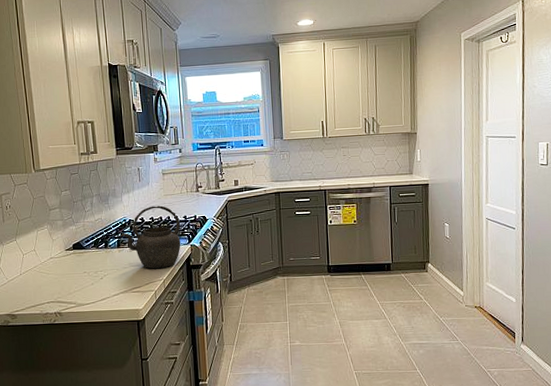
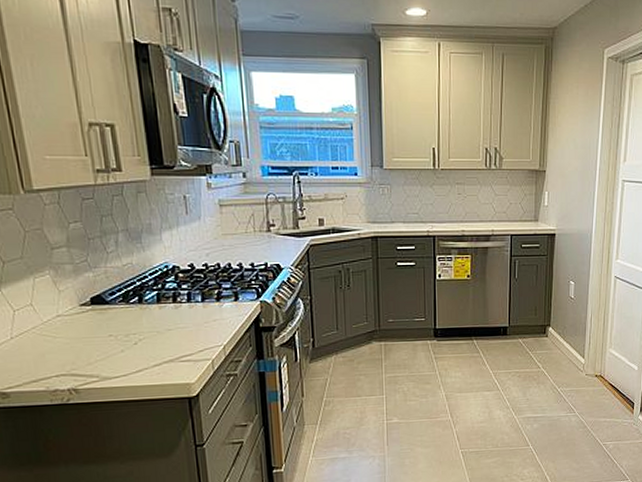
kettle: present [121,205,181,269] -> none [161,248,247,332]

